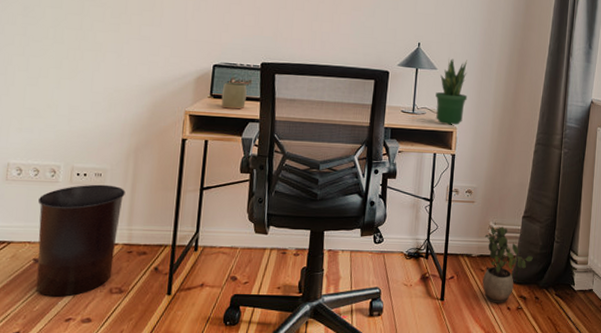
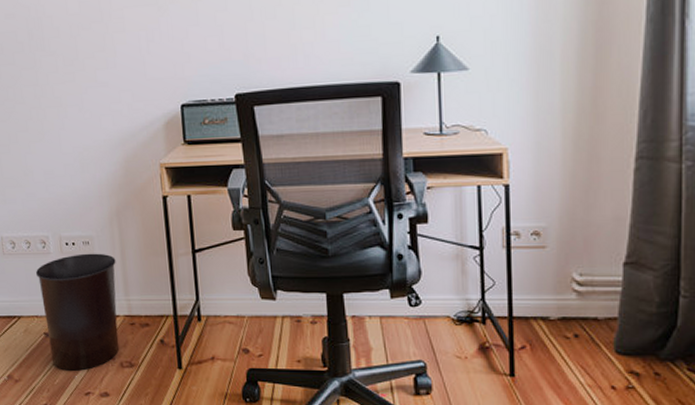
mug: present [221,82,247,109] -> none [195,123,225,156]
planter: present [435,58,468,125] -> none [470,49,519,145]
potted plant: present [482,225,533,303] -> none [565,277,646,381]

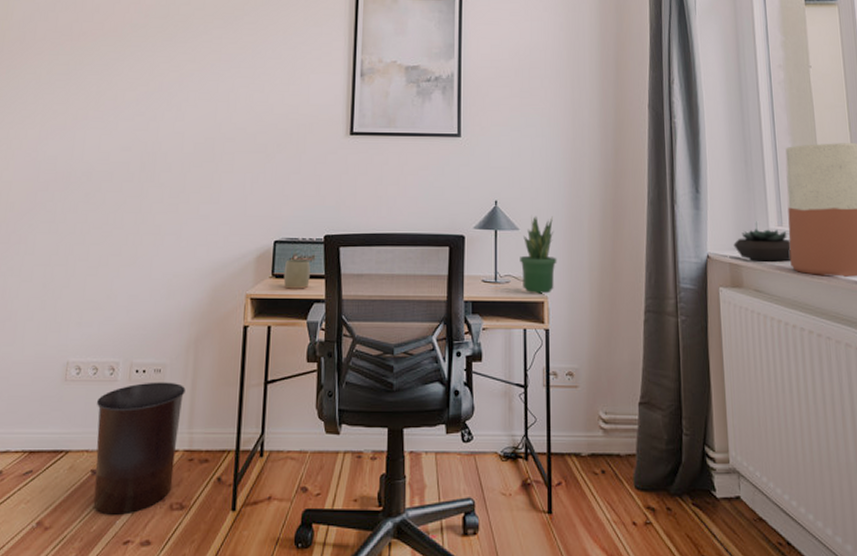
mug: none [195,123,225,156] -> present [283,259,311,289]
planter: none [470,49,519,145] -> present [520,216,557,294]

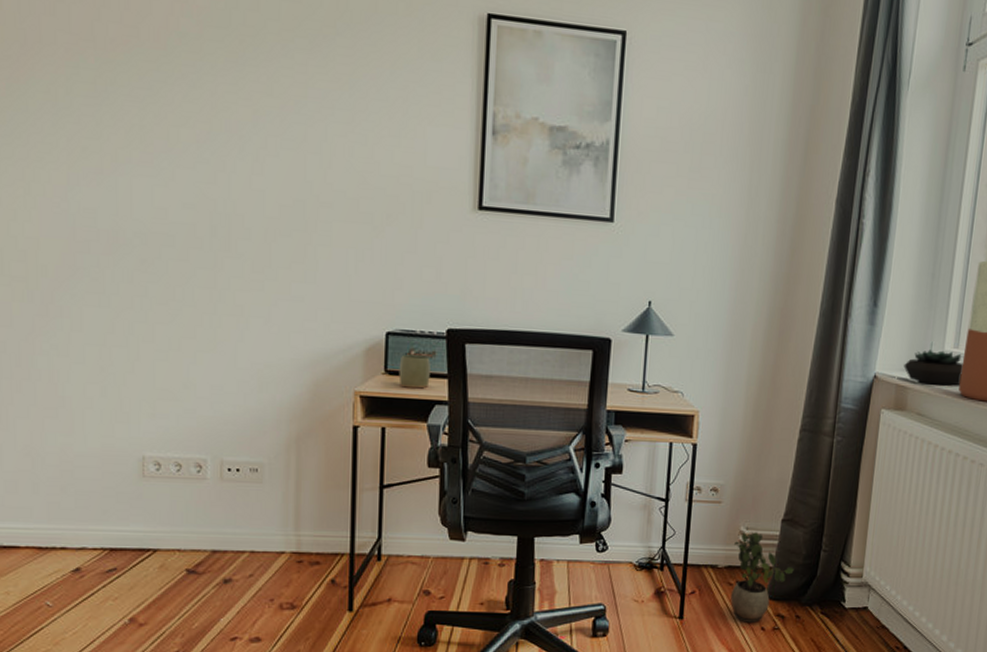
waste bin: present [93,382,186,515] -> none [183,481,289,613]
planter: present [520,216,557,294] -> none [671,321,713,407]
potted plant: none [594,415,658,517] -> present [730,530,794,623]

